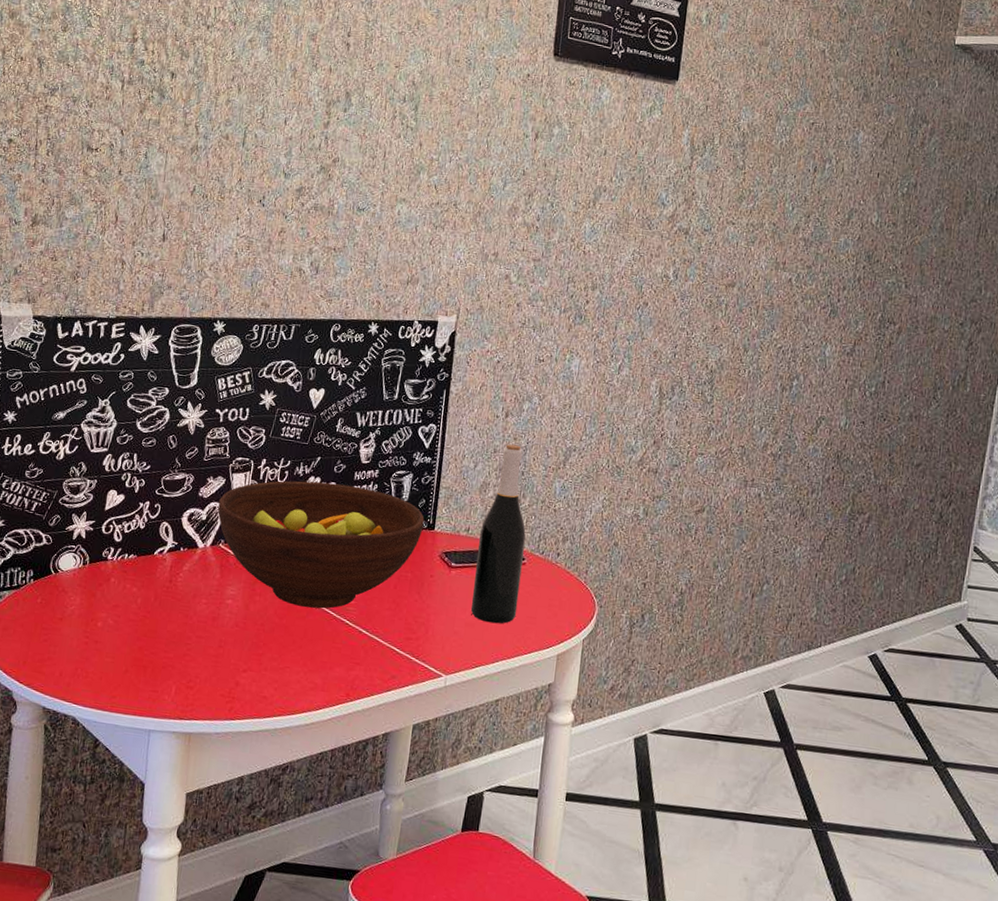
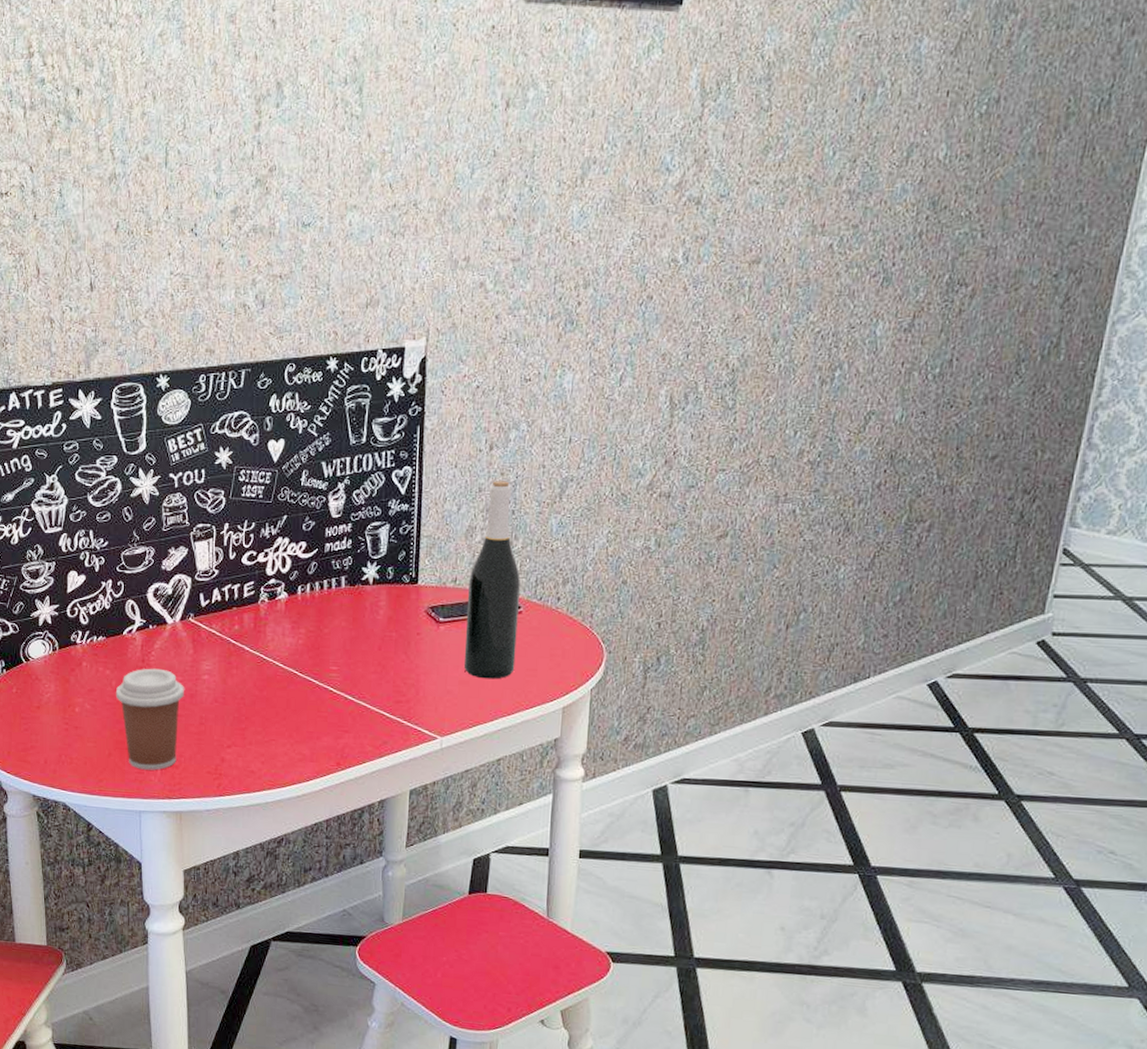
coffee cup: none [139,589,207,690] -> present [115,668,184,770]
fruit bowl: present [218,480,425,609] -> none [184,542,406,677]

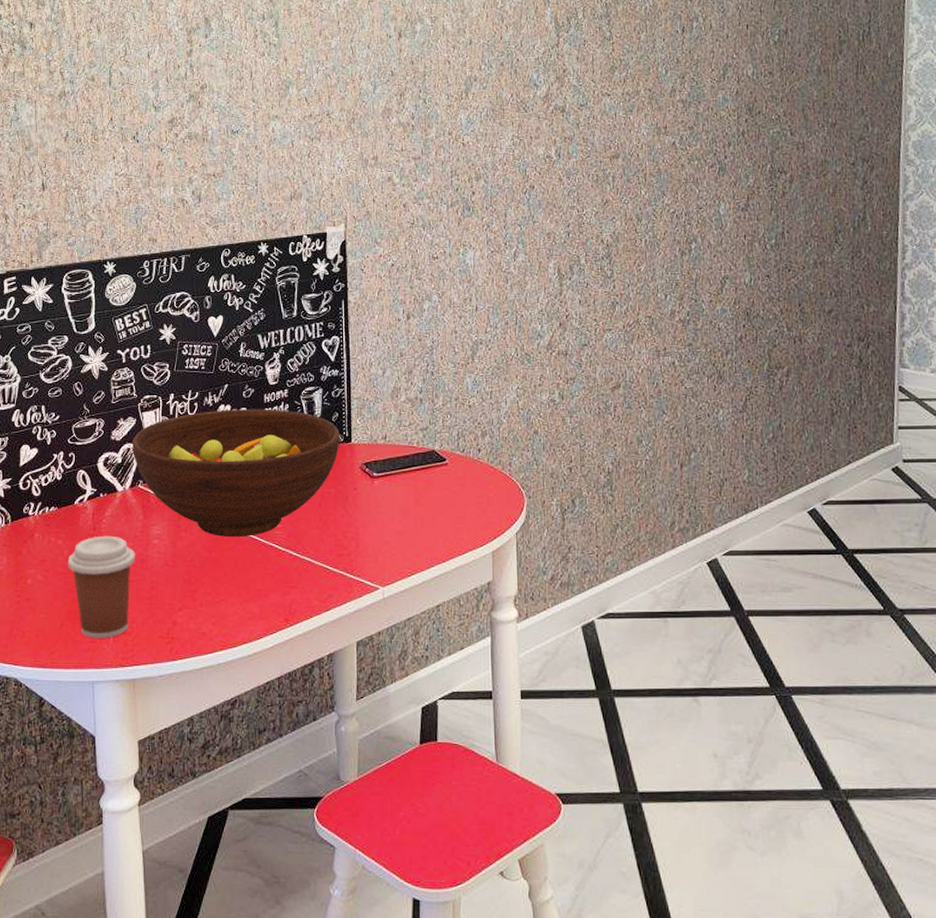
fruit bowl: none [184,542,406,677] -> present [132,409,340,537]
wine bottle: present [463,481,520,679] -> none [397,346,446,529]

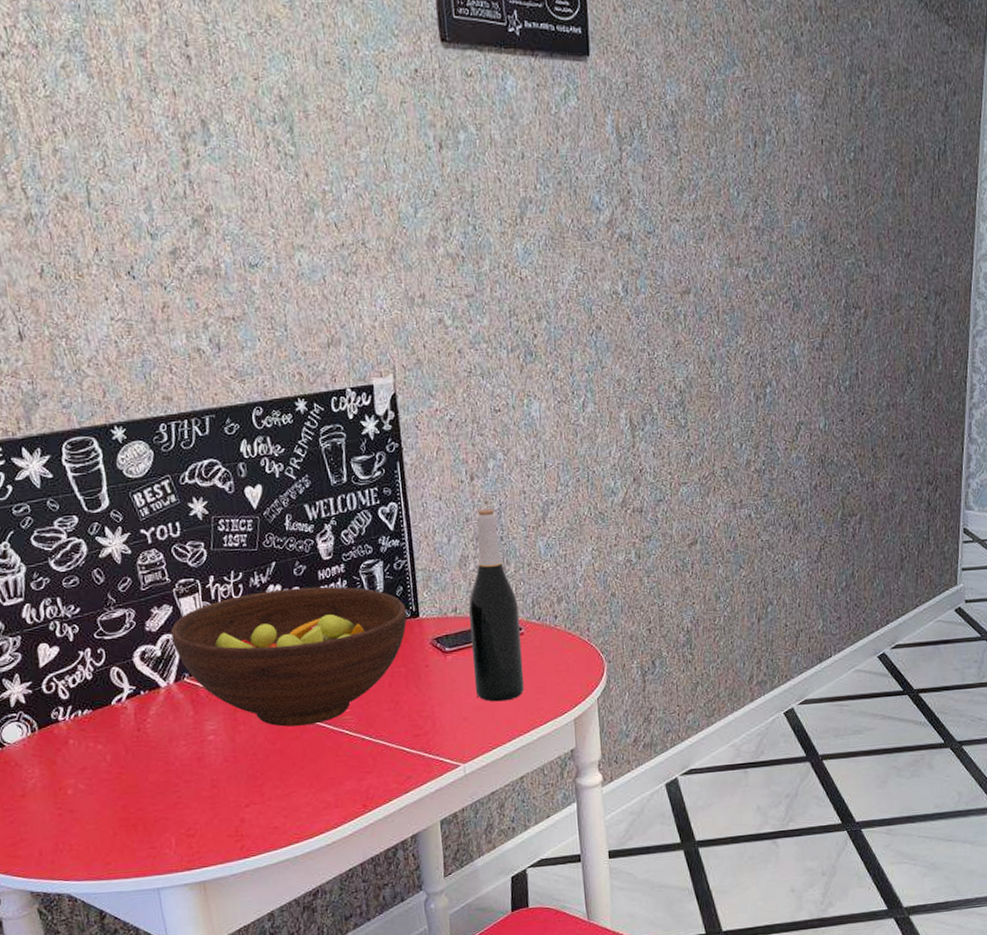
coffee cup: present [67,535,135,638] -> none [111,735,192,845]
wine bottle: none [397,346,446,529] -> present [468,509,525,702]

